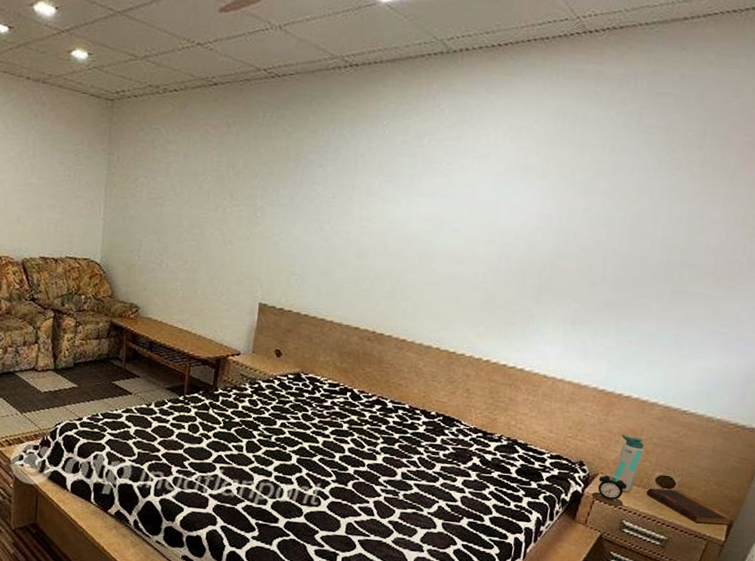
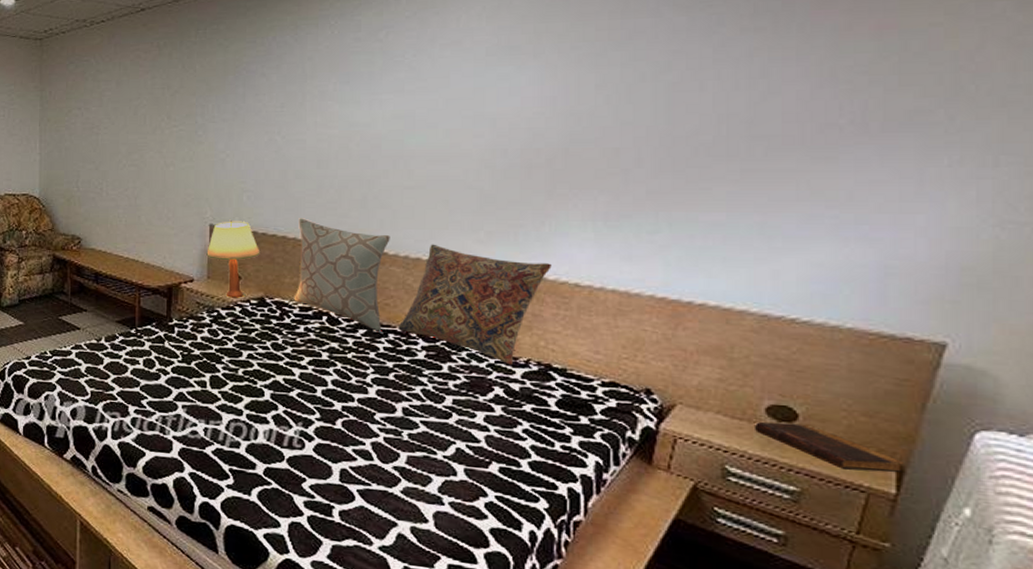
table lamp: none [253,301,301,372] -> present [206,221,261,298]
pillow: none [325,303,410,409] -> present [293,218,390,333]
pillow: none [406,334,529,440] -> present [398,244,552,365]
alarm clock: present [592,473,627,506] -> none [671,404,722,446]
water bottle: present [610,435,644,493] -> none [695,353,740,429]

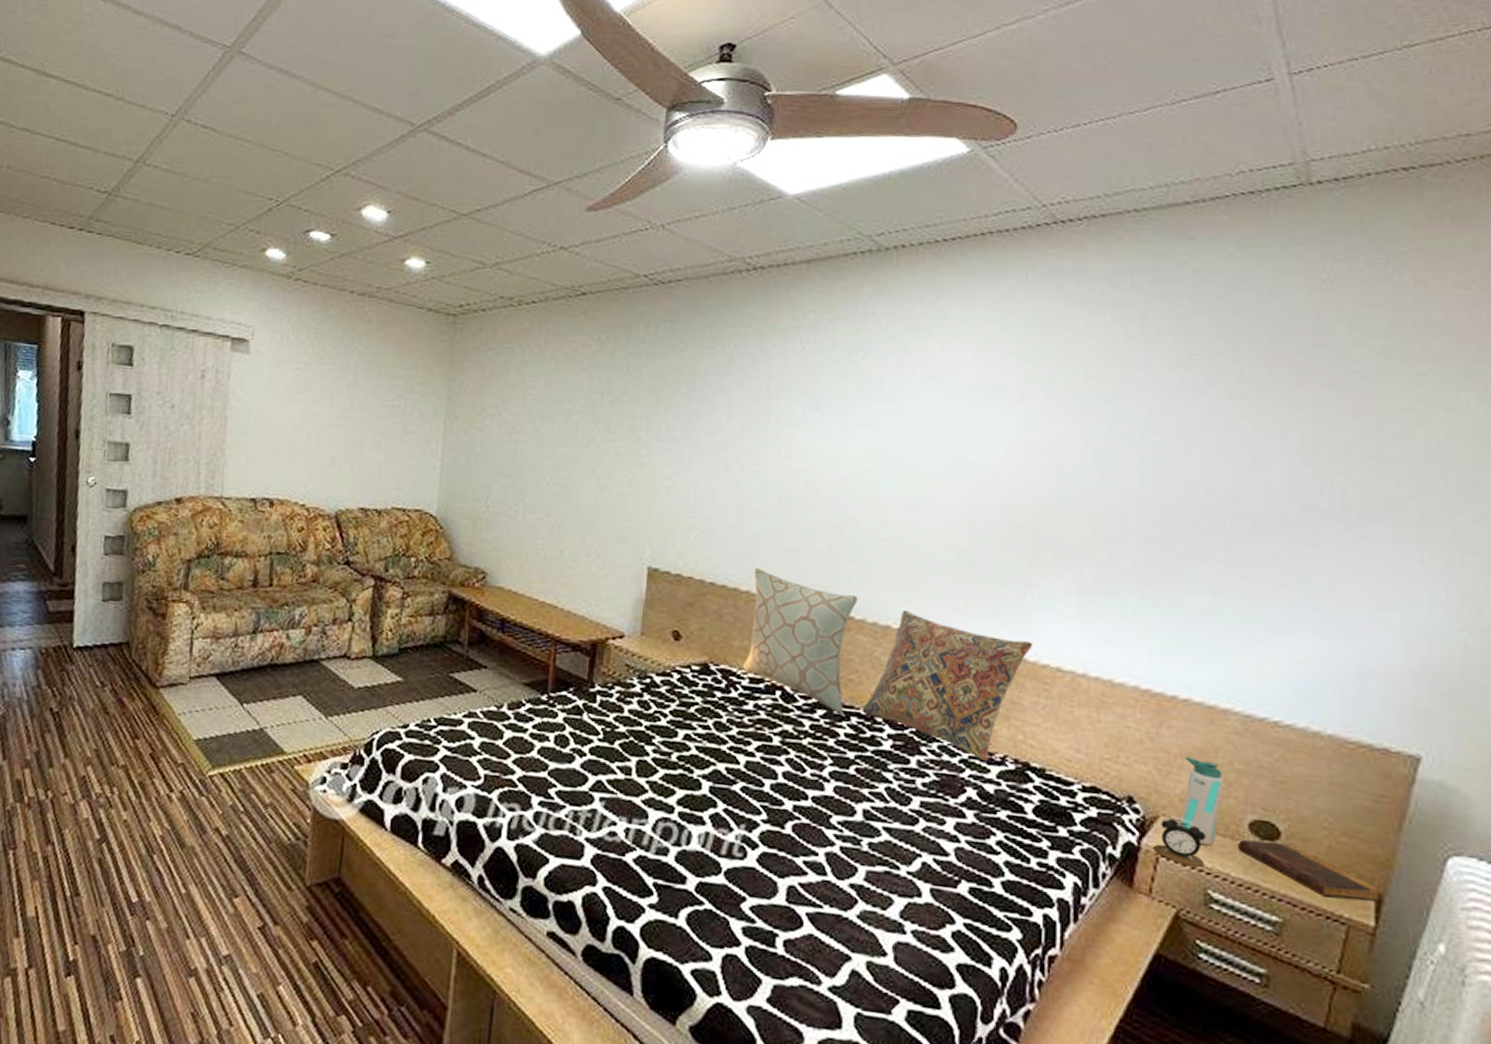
table lamp: present [206,221,261,298] -> none [641,564,707,662]
alarm clock: none [671,404,722,446] -> present [1153,816,1205,867]
water bottle: none [695,353,740,429] -> present [1178,756,1223,846]

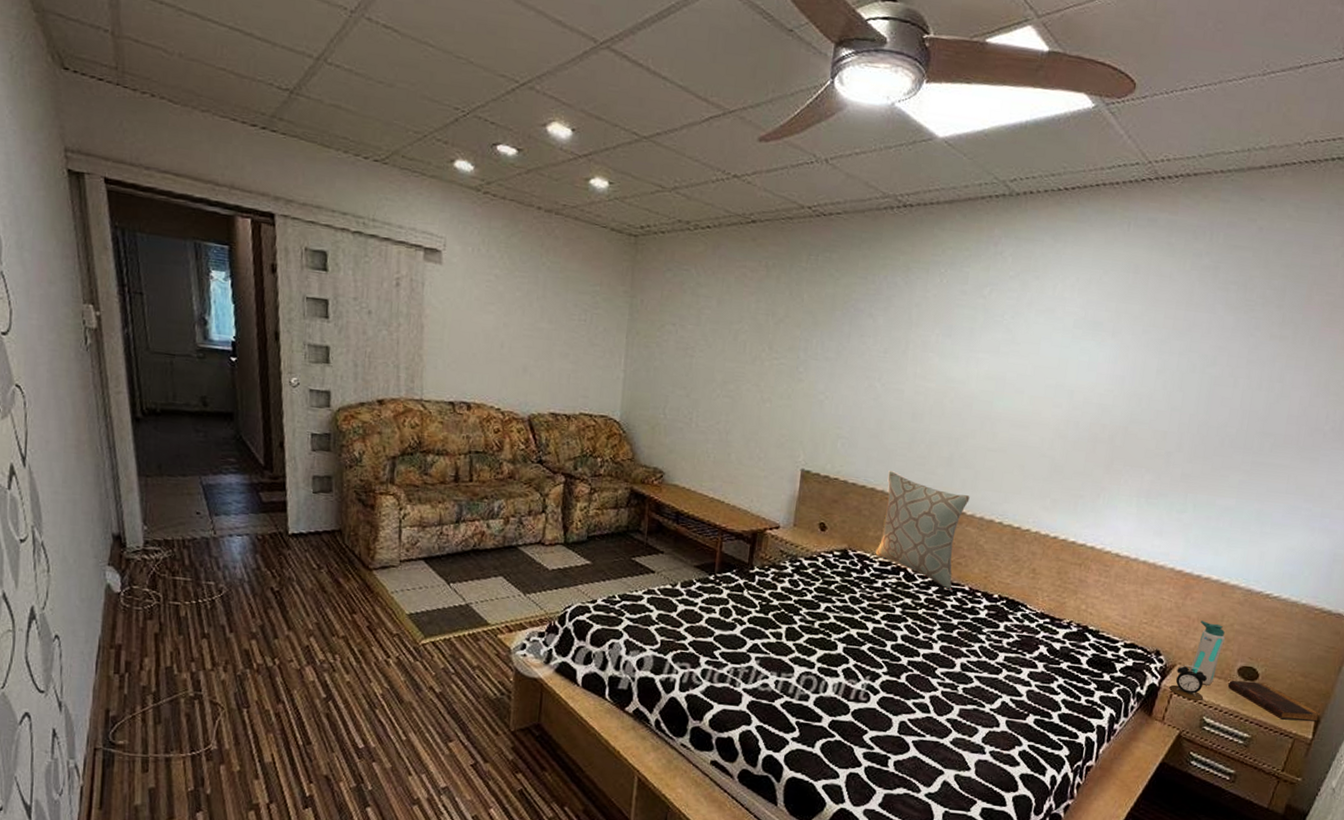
pillow: present [861,610,1033,762] -> none [966,507,1100,626]

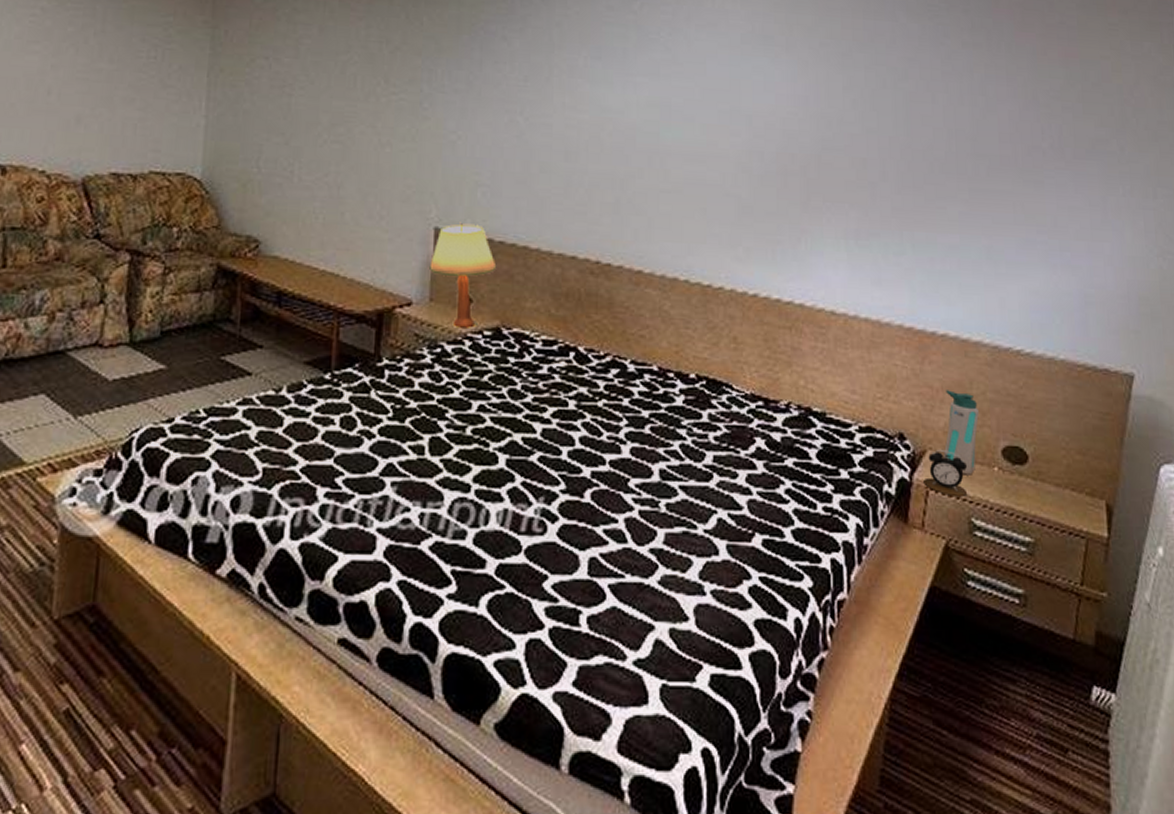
table lamp: none [795,467,849,549] -> present [429,223,497,328]
pillow: present [875,471,970,591] -> none [536,223,646,373]
book: present [1228,681,1320,722] -> none [994,465,1112,514]

